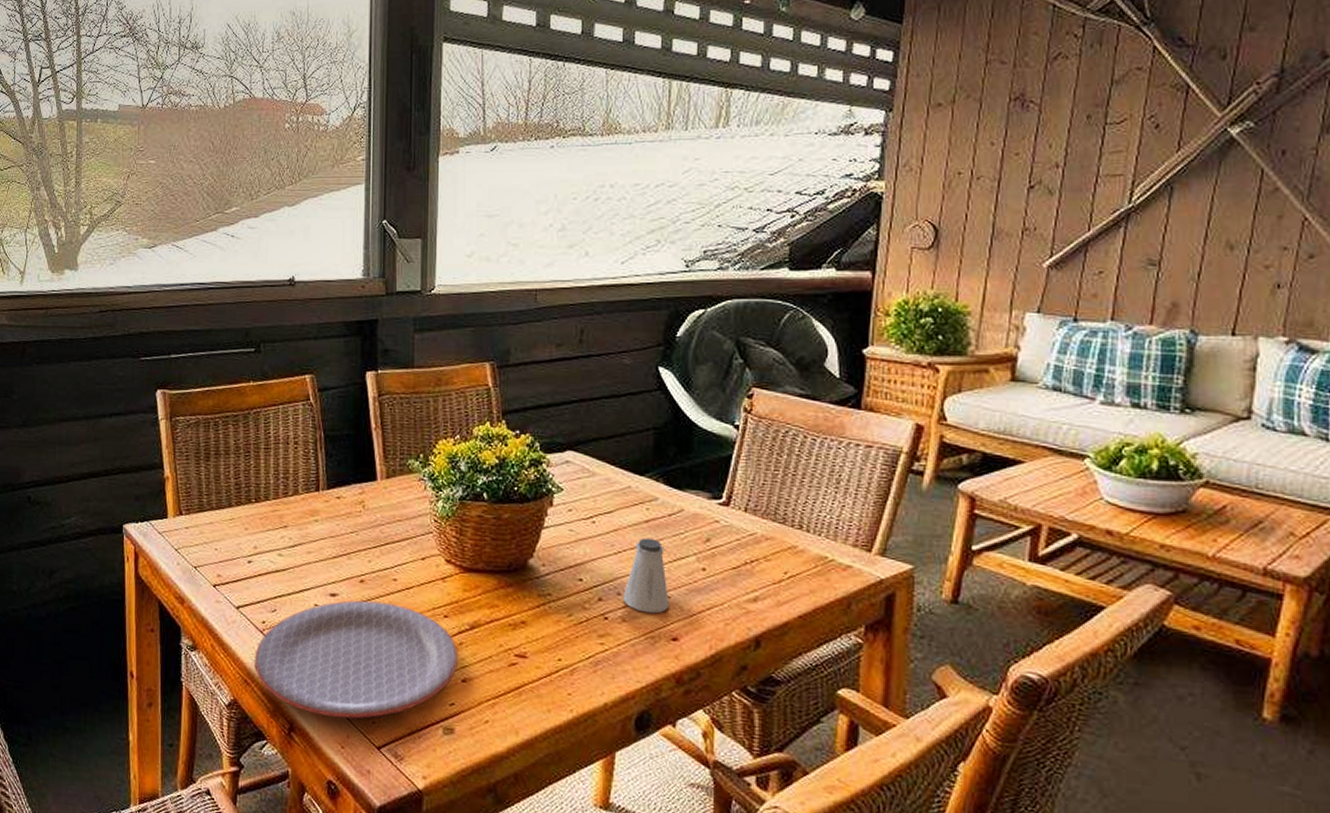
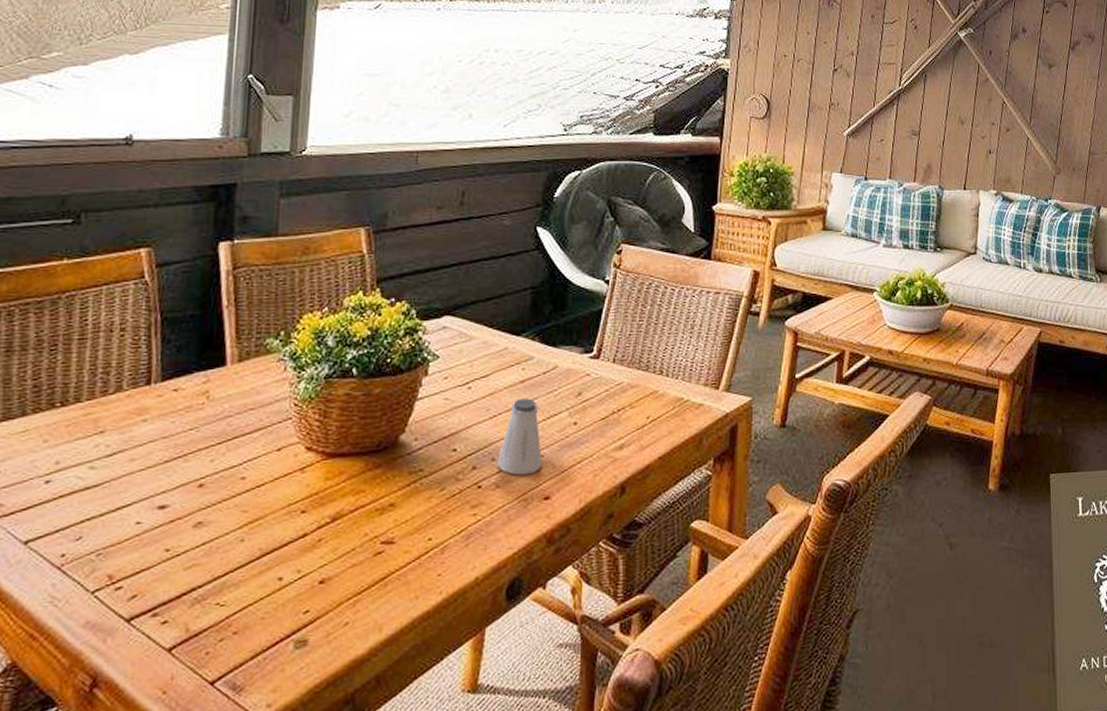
plate: present [254,600,458,719] -> none [45,506,316,659]

